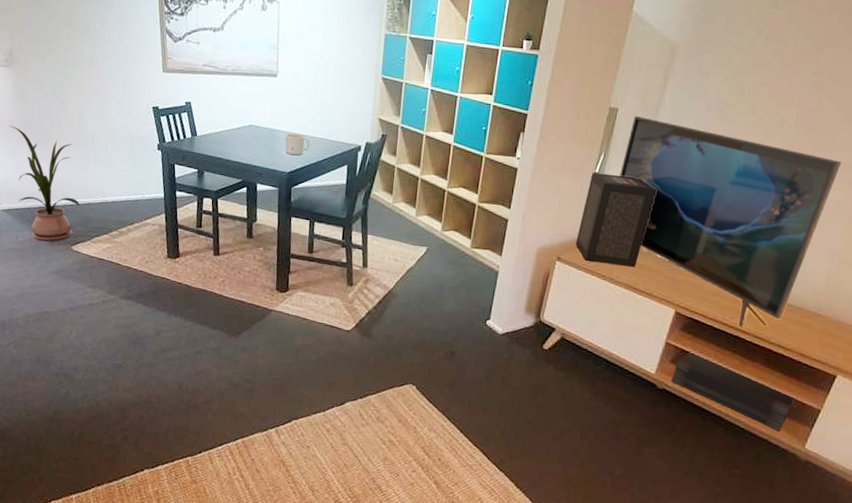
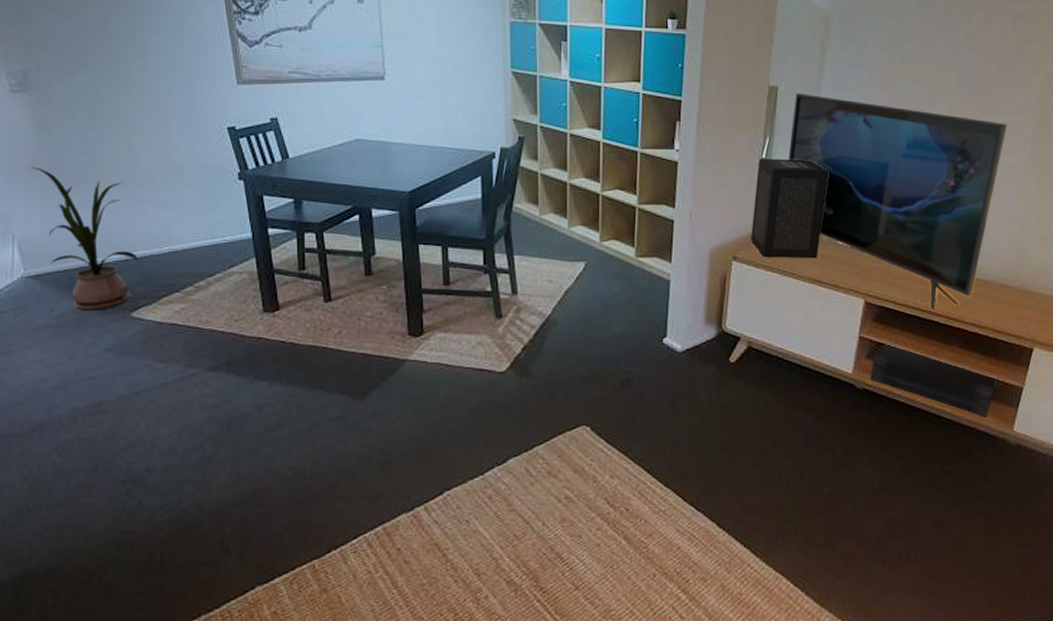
mug: present [285,133,310,156] -> none [401,145,433,171]

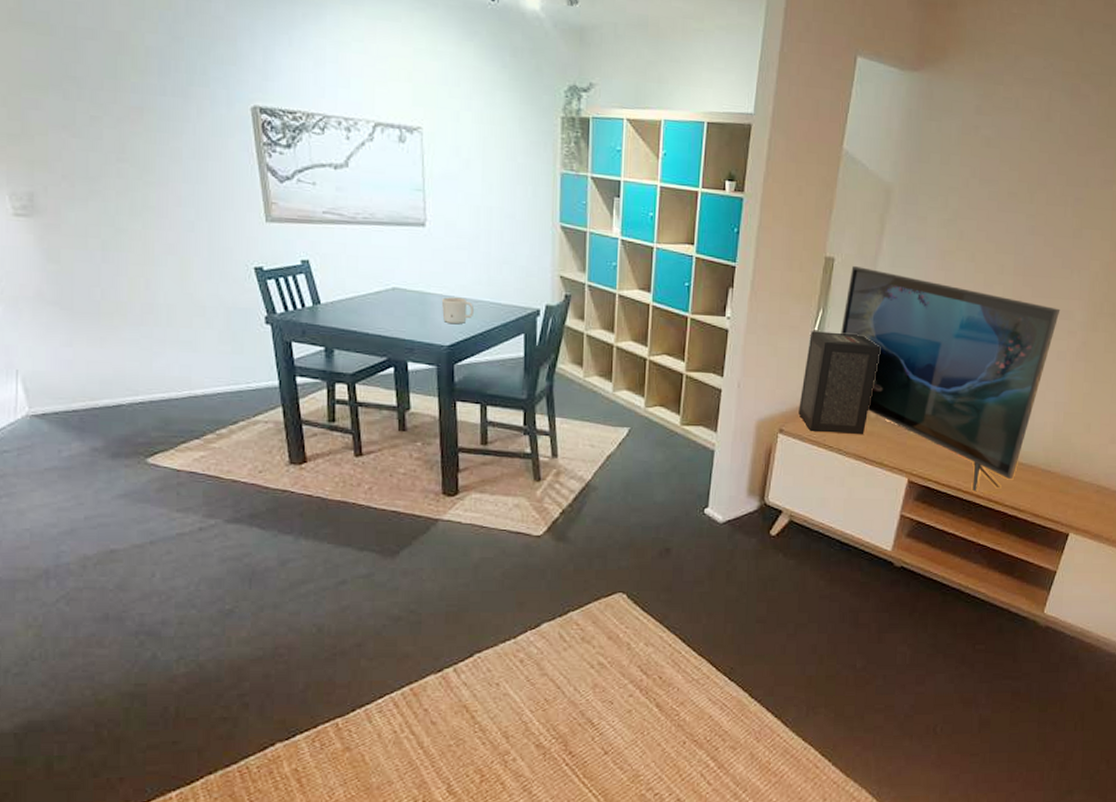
house plant: present [30,167,139,311] -> none [36,298,155,455]
mug: none [401,145,433,171] -> present [441,297,475,325]
game console: present [870,344,998,417] -> none [909,523,1033,599]

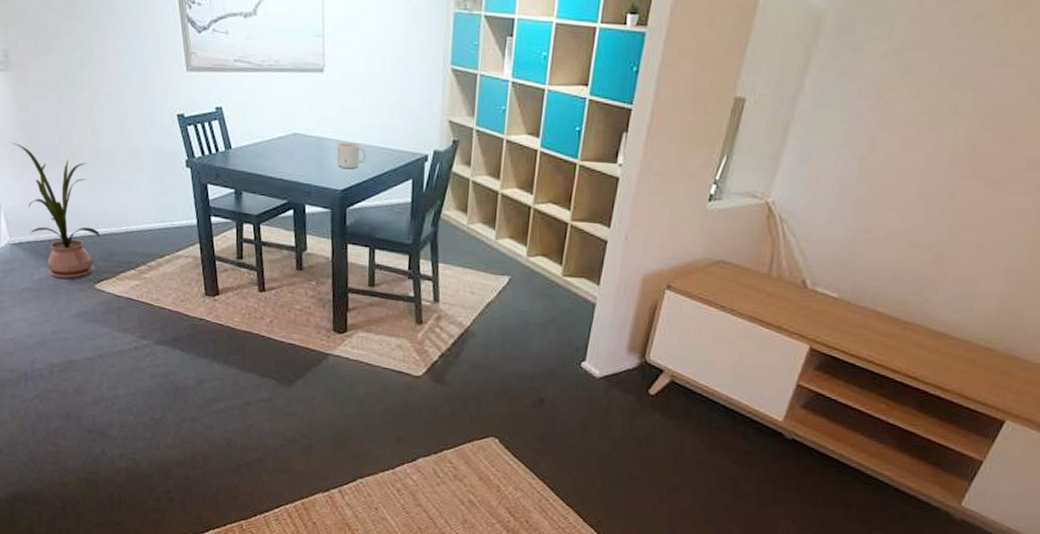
house plant: none [36,298,155,455] -> present [12,143,101,280]
speaker: present [798,331,881,435] -> none [689,180,792,296]
television: present [841,266,1061,492] -> none [745,107,1029,366]

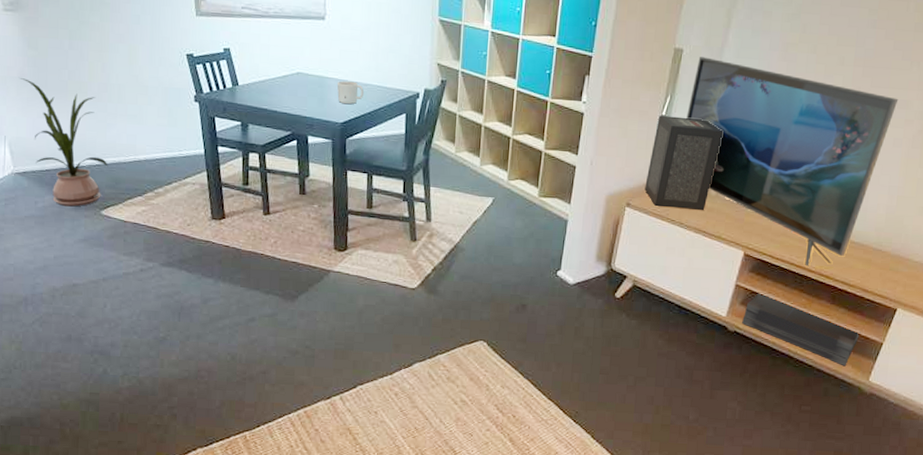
speaker: none [689,180,792,296] -> present [645,115,724,211]
television: none [745,107,1029,366] -> present [686,57,899,267]
game console: none [802,395,955,487] -> present [742,293,861,367]

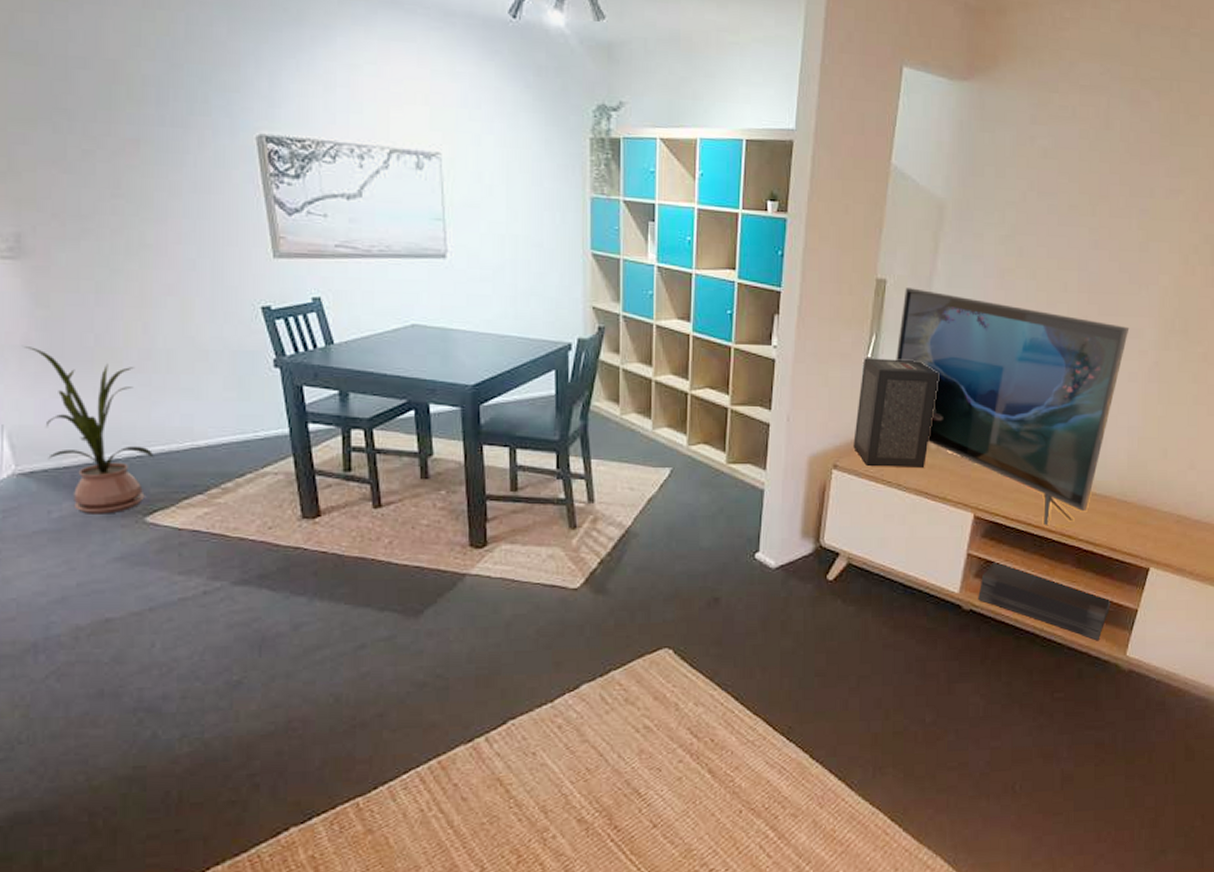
mug: present [336,81,365,105] -> none [464,332,501,362]

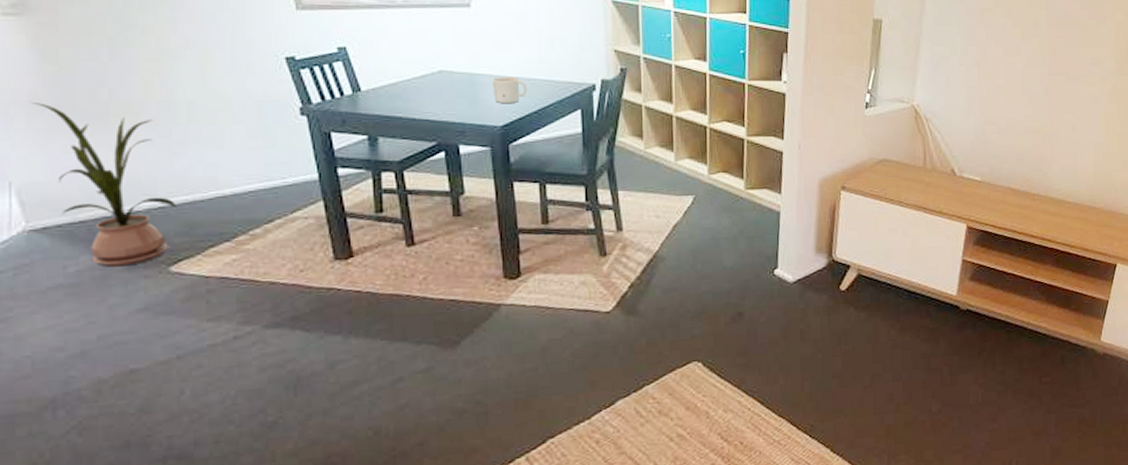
mug: none [464,332,501,362] -> present [491,77,528,104]
speaker: present [853,358,940,469] -> none [859,90,932,187]
television: present [896,288,1130,526] -> none [893,27,1092,232]
game console: present [978,562,1112,641] -> none [973,266,1087,330]

